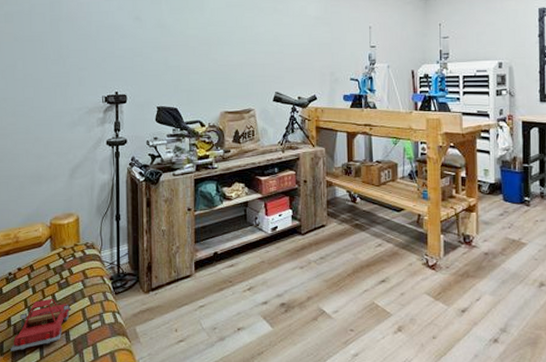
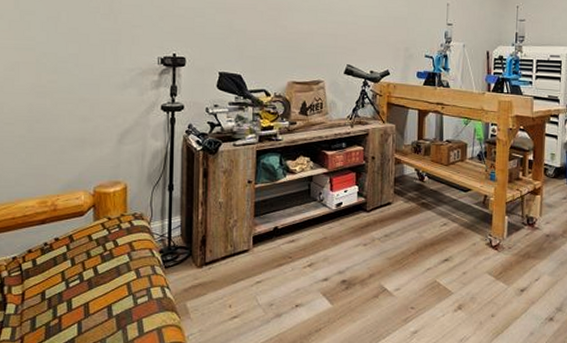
toy car: present [11,298,72,351] -> none [44,271,116,327]

